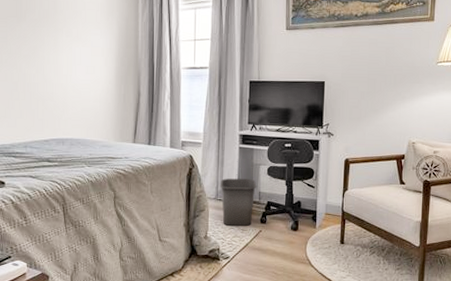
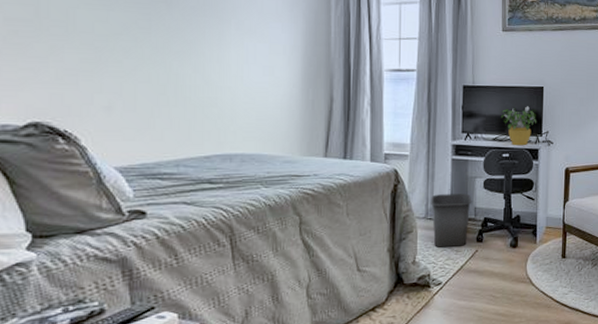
potted flower: none [283,100,318,137] -> present [500,106,537,146]

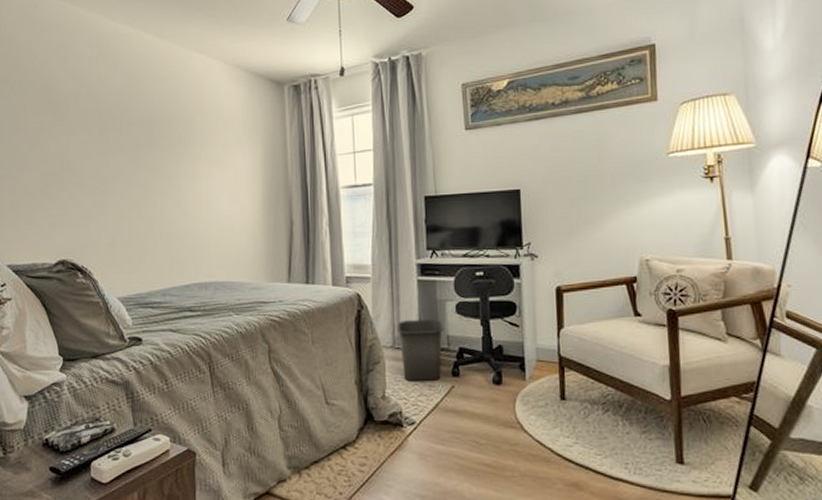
potted flower: present [500,106,537,146] -> none [470,214,516,262]

